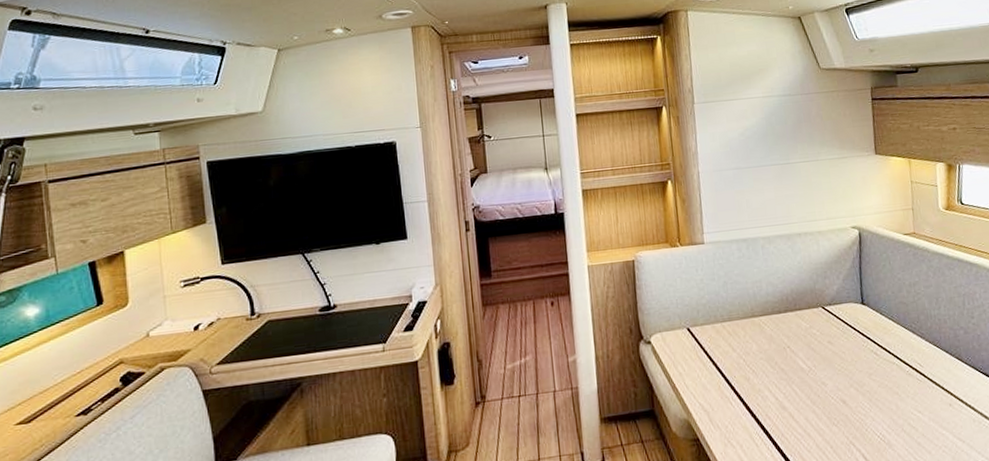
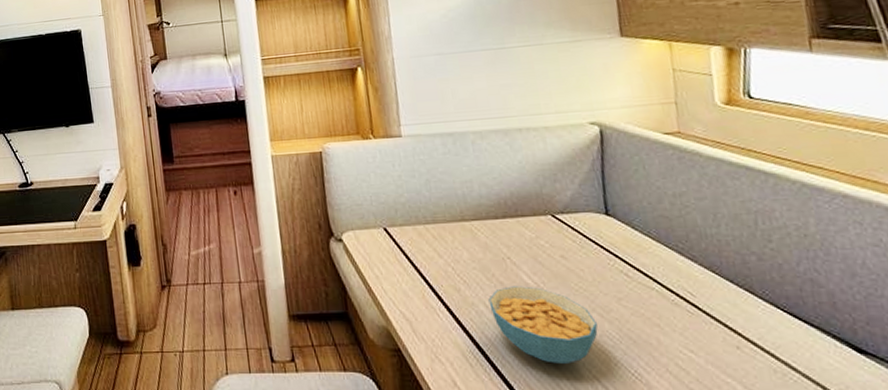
cereal bowl: none [772,370,854,435] -> present [488,286,598,364]

